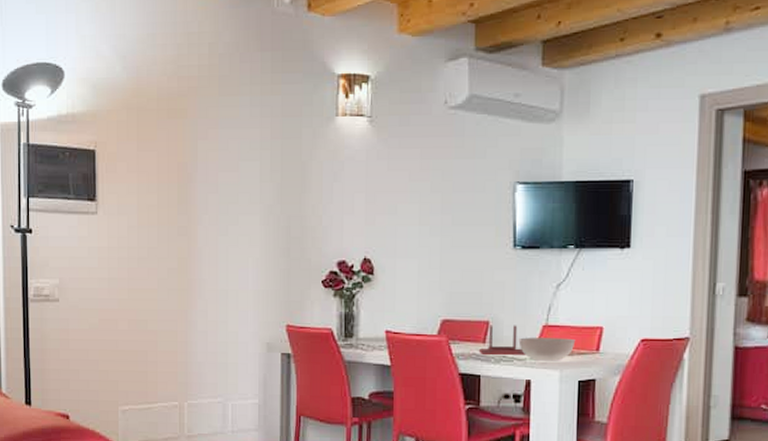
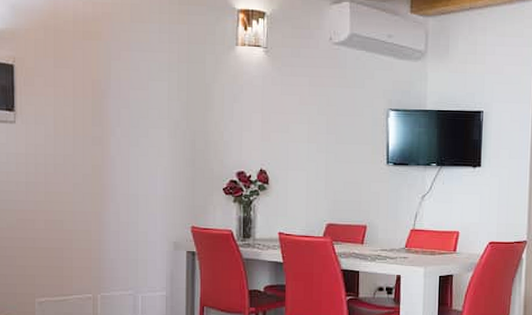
napkin holder: present [480,325,526,355] -> none [358,228,397,254]
bowl: present [518,337,576,361] -> none [391,239,437,260]

